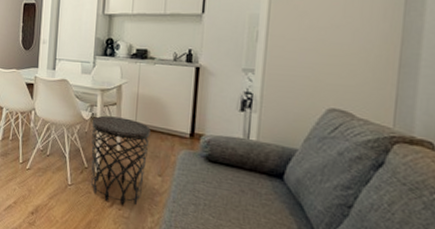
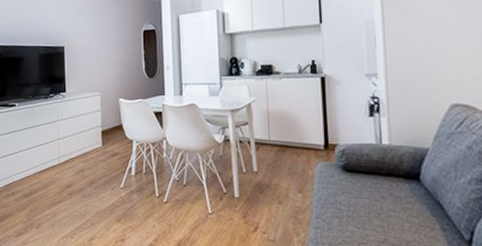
side table: present [90,115,151,206] -> none [225,137,286,229]

